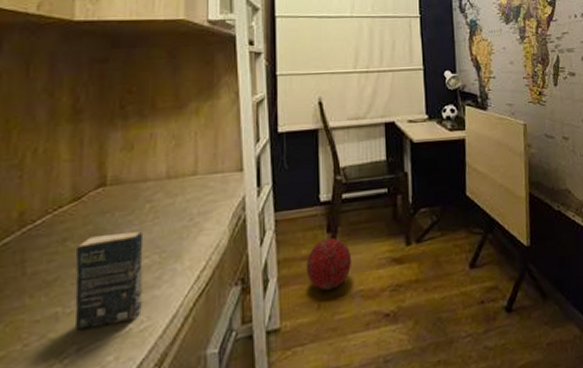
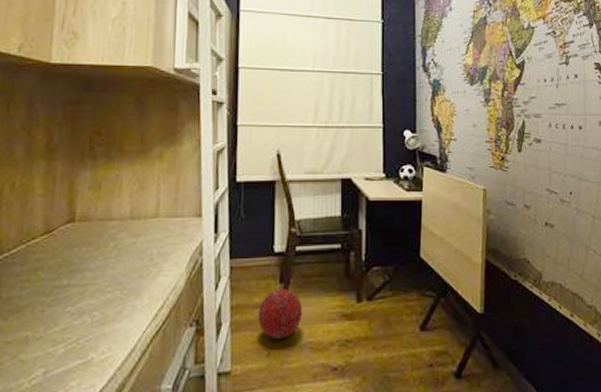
book: present [74,231,144,330] -> none [42,267,107,354]

